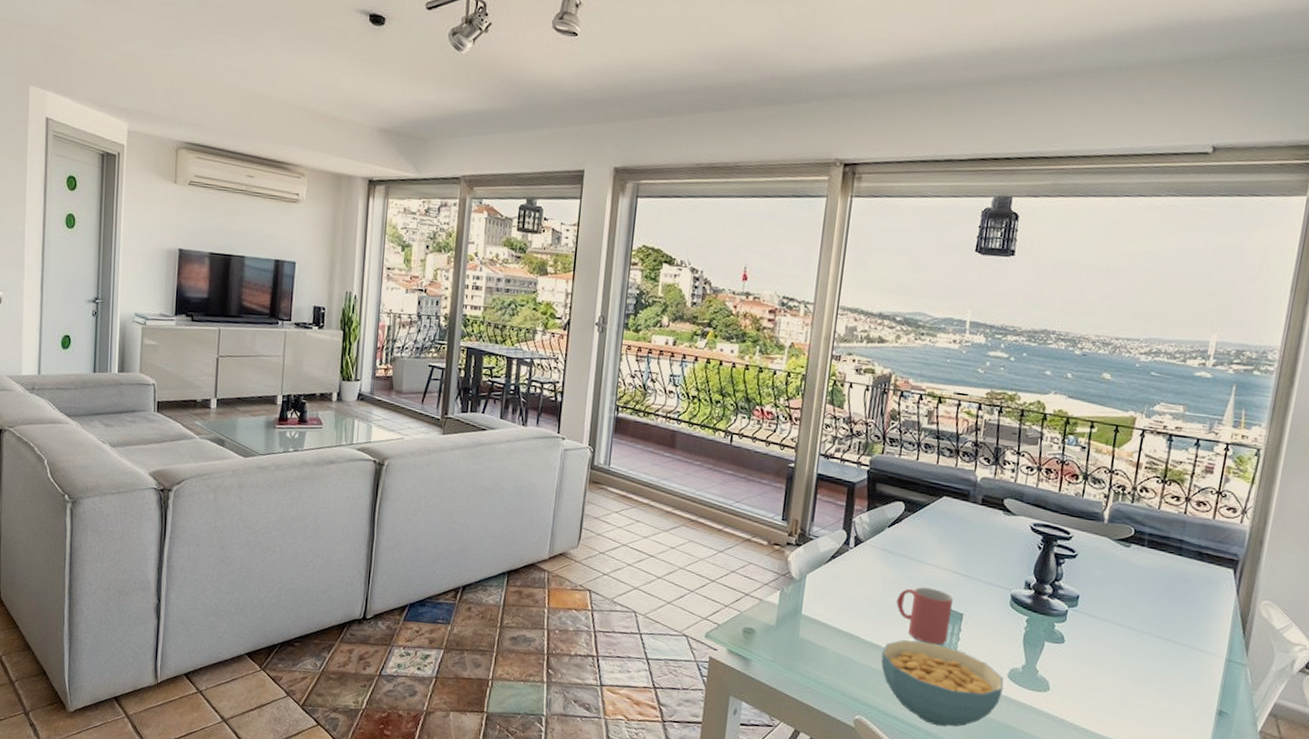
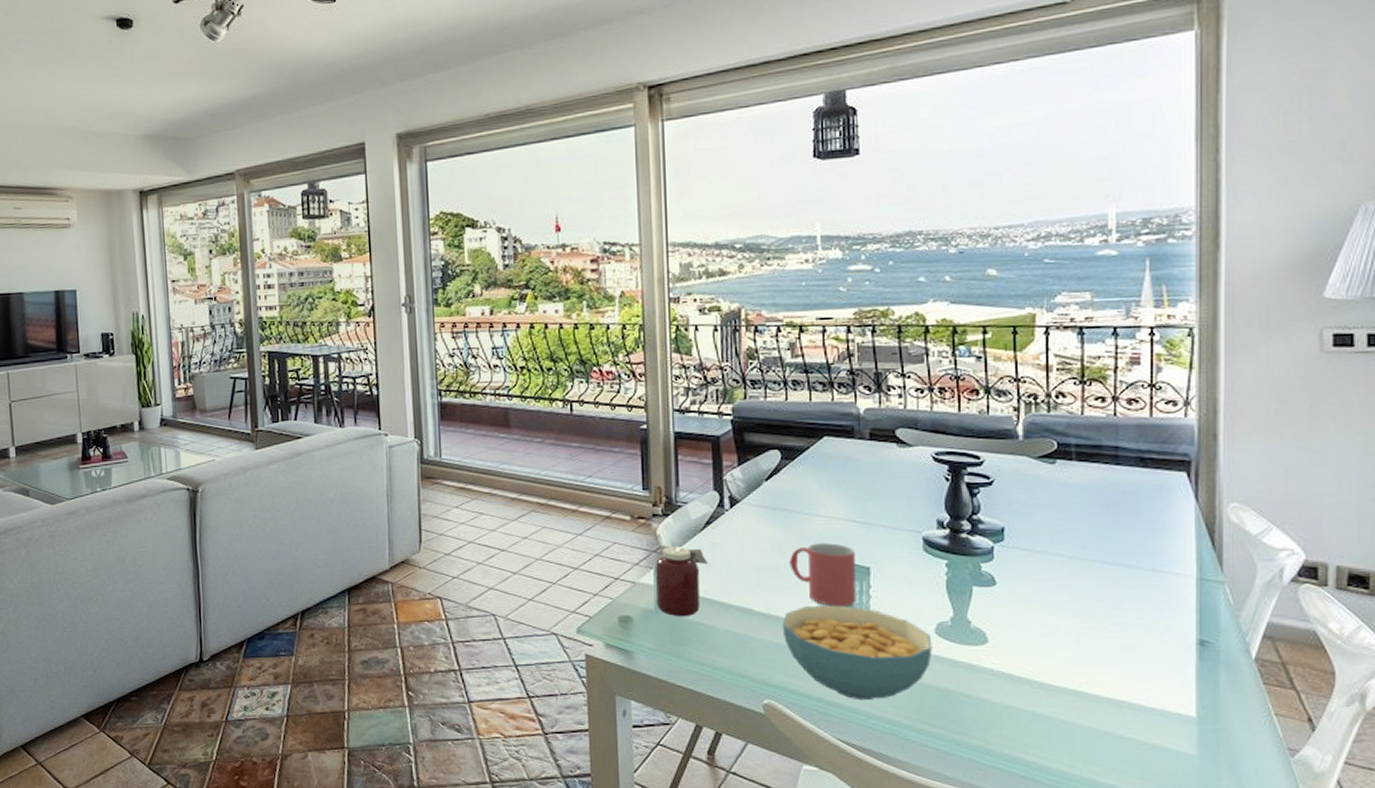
jar: none [778,570,827,636] -> present [656,544,708,617]

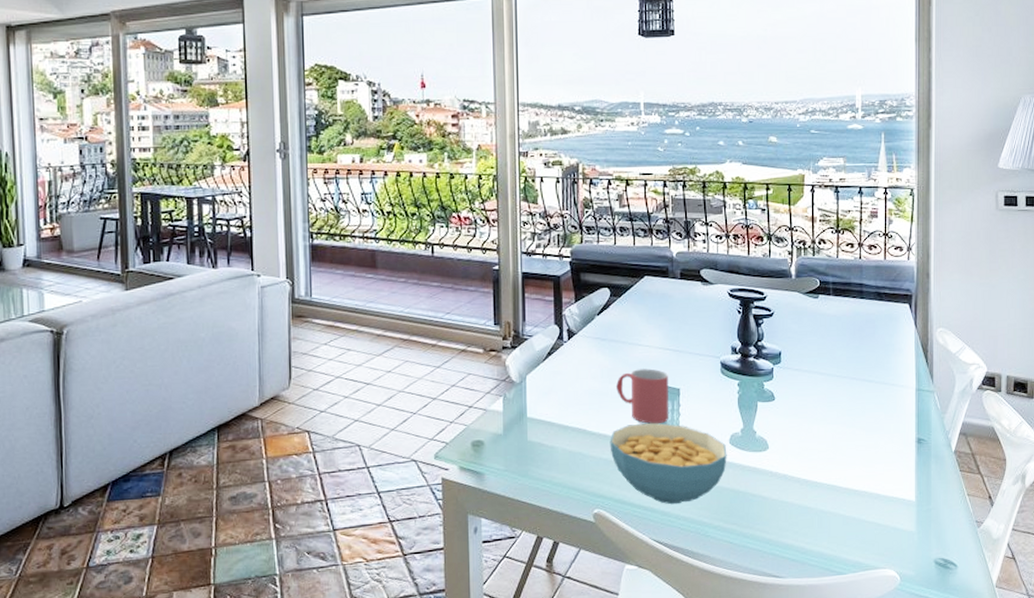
jar: present [656,544,708,617] -> none [505,374,549,440]

